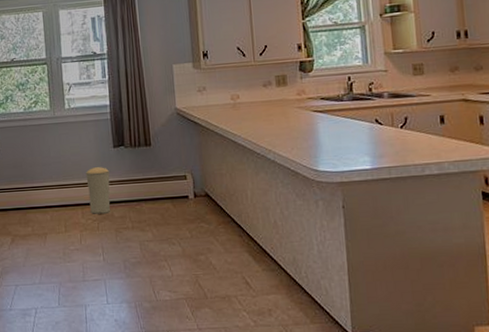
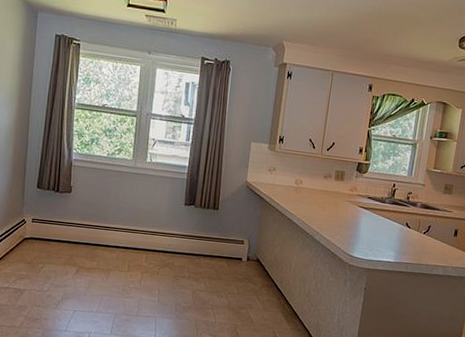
trash can: present [85,167,110,214] -> none [153,219,178,262]

